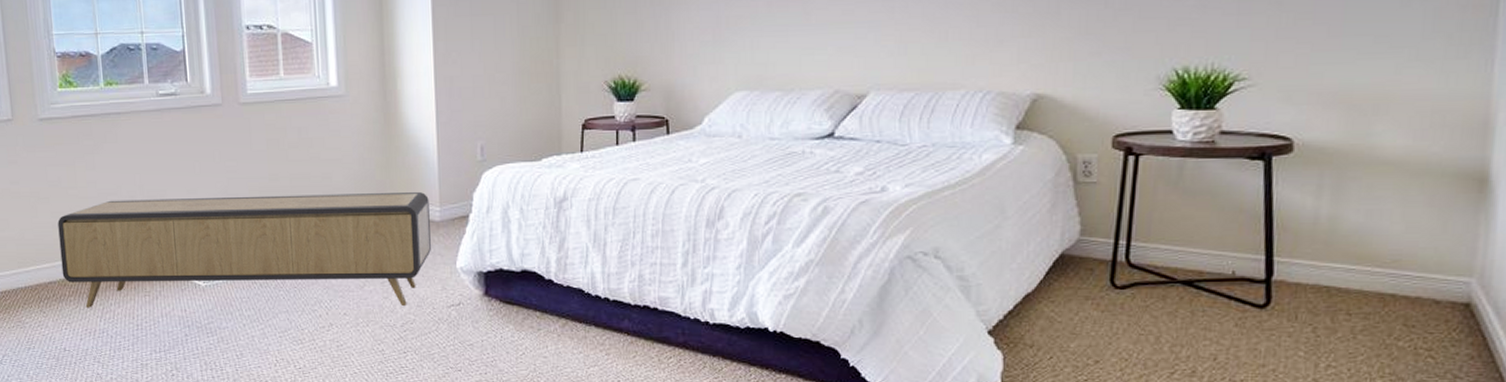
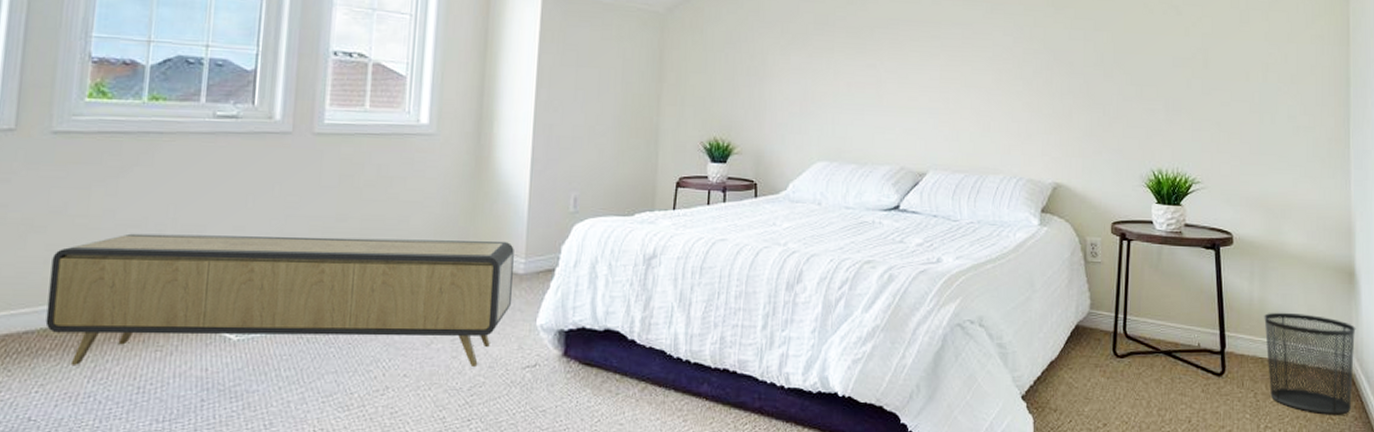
waste bin: none [1335,231,1484,353] -> present [1264,312,1356,415]

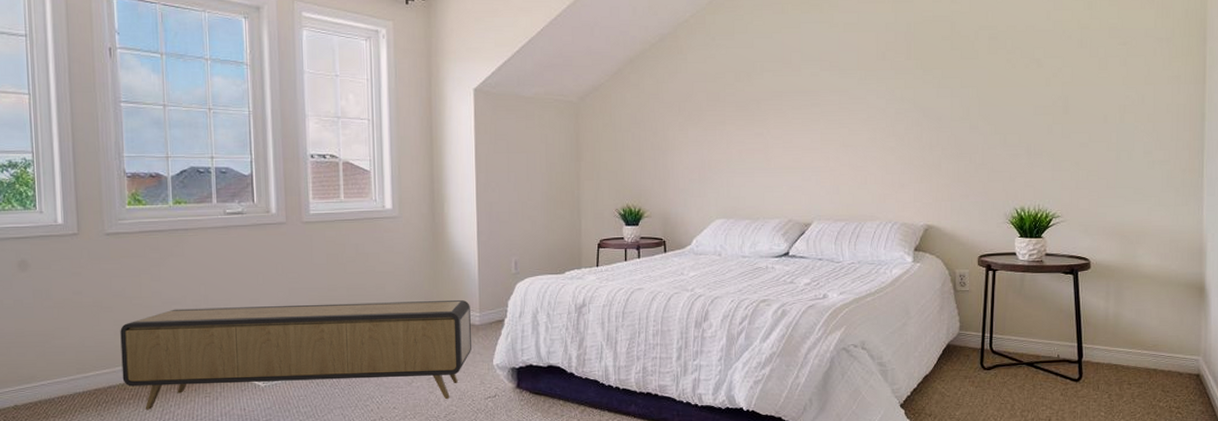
waste bin: present [1264,312,1356,415] -> none [1118,325,1205,410]

